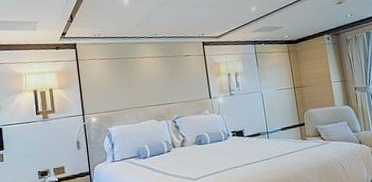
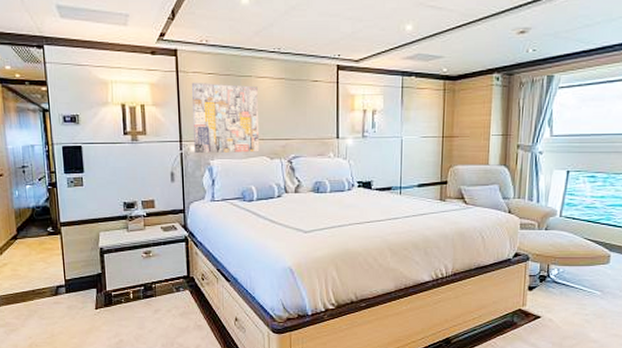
wall art: none [90,64,149,123] -> present [192,82,260,153]

